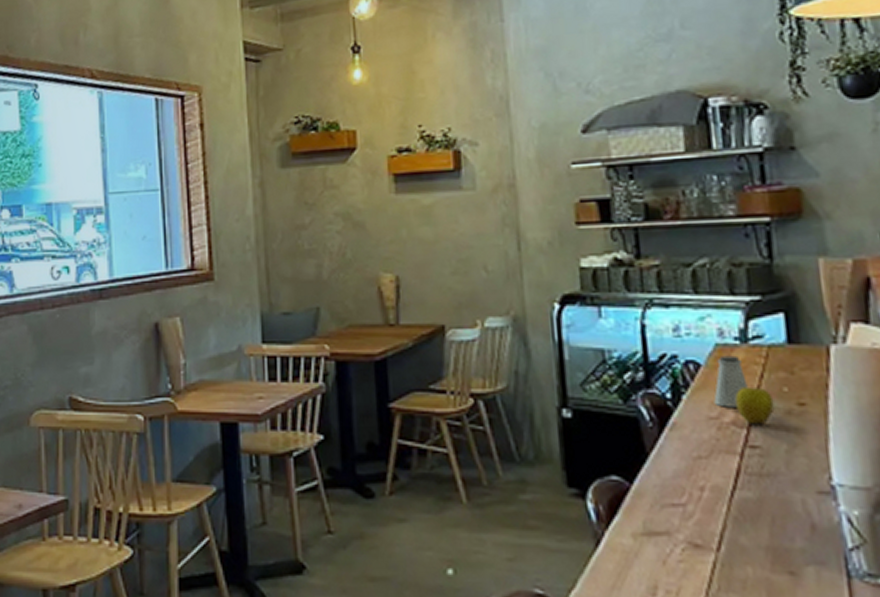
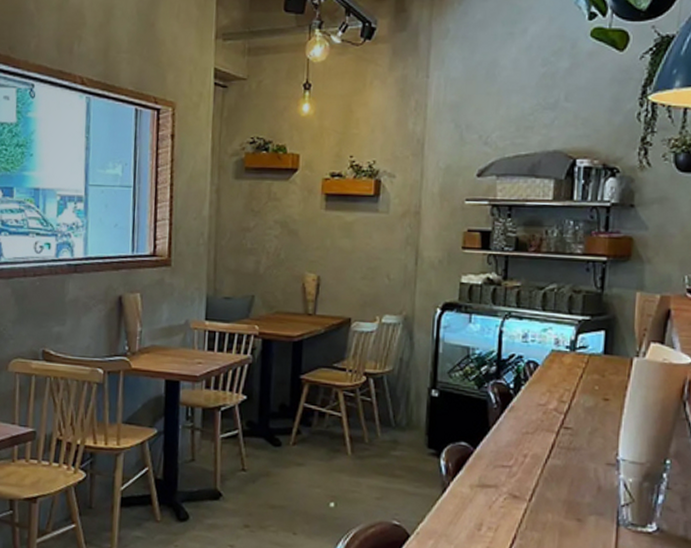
saltshaker: present [713,355,748,407] -> none [544,359,570,398]
apple: present [735,384,775,425] -> none [559,383,587,412]

